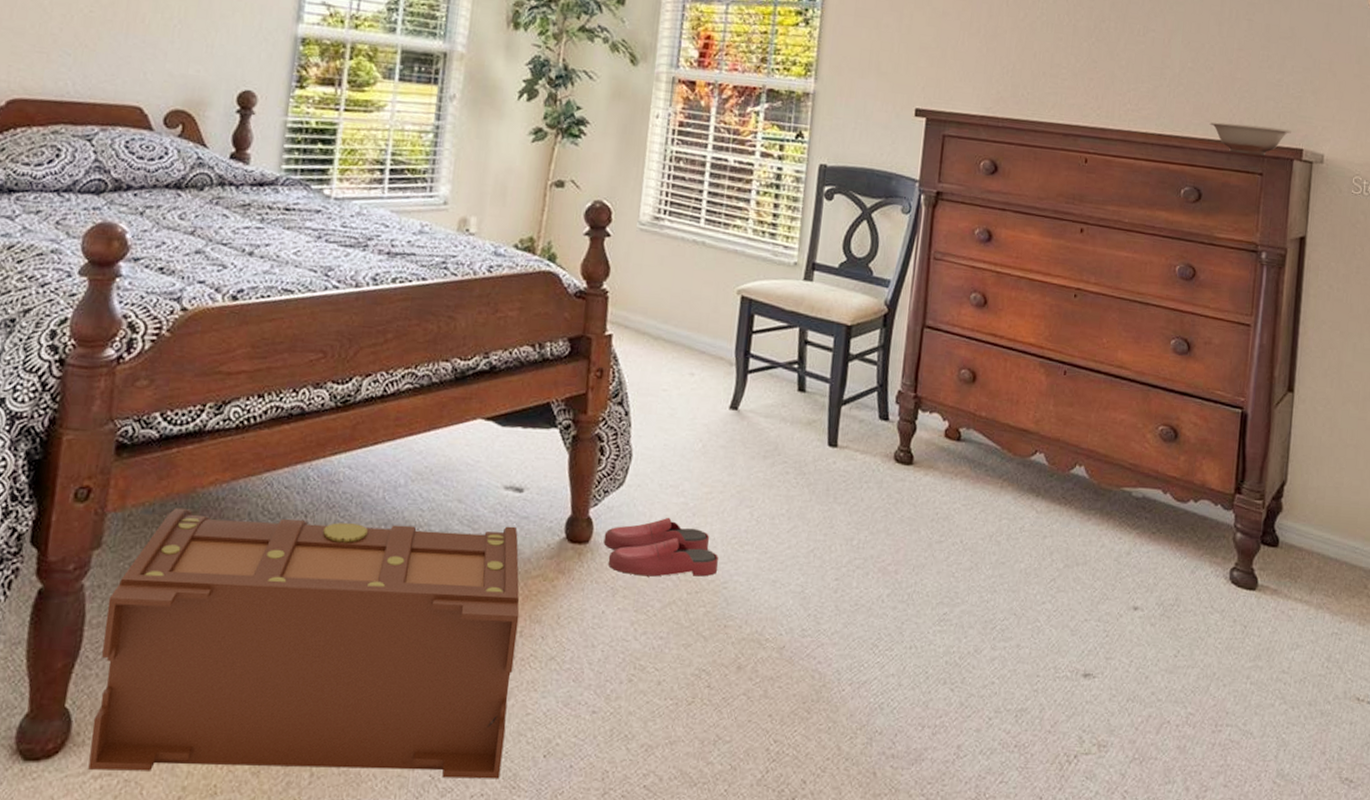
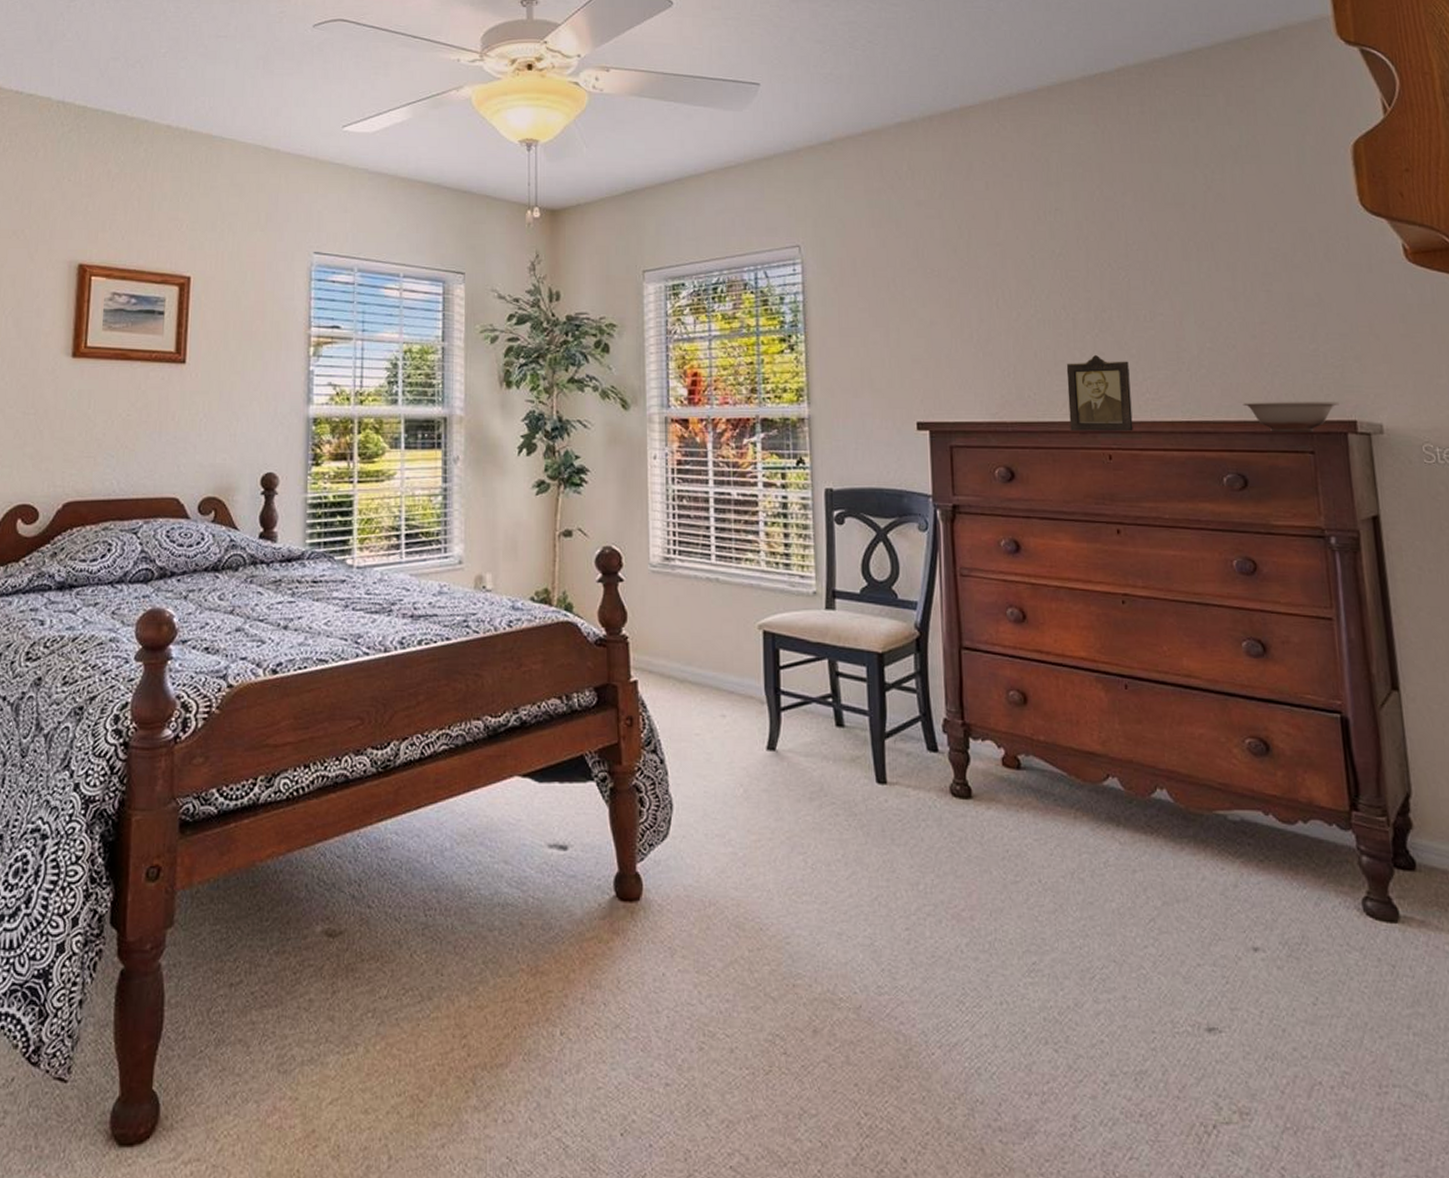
treasure chest: present [88,507,520,779] -> none [178,882,578,1161]
slippers: present [603,517,718,577] -> none [655,868,777,934]
photo frame: none [1054,61,1117,138] -> present [1066,354,1133,431]

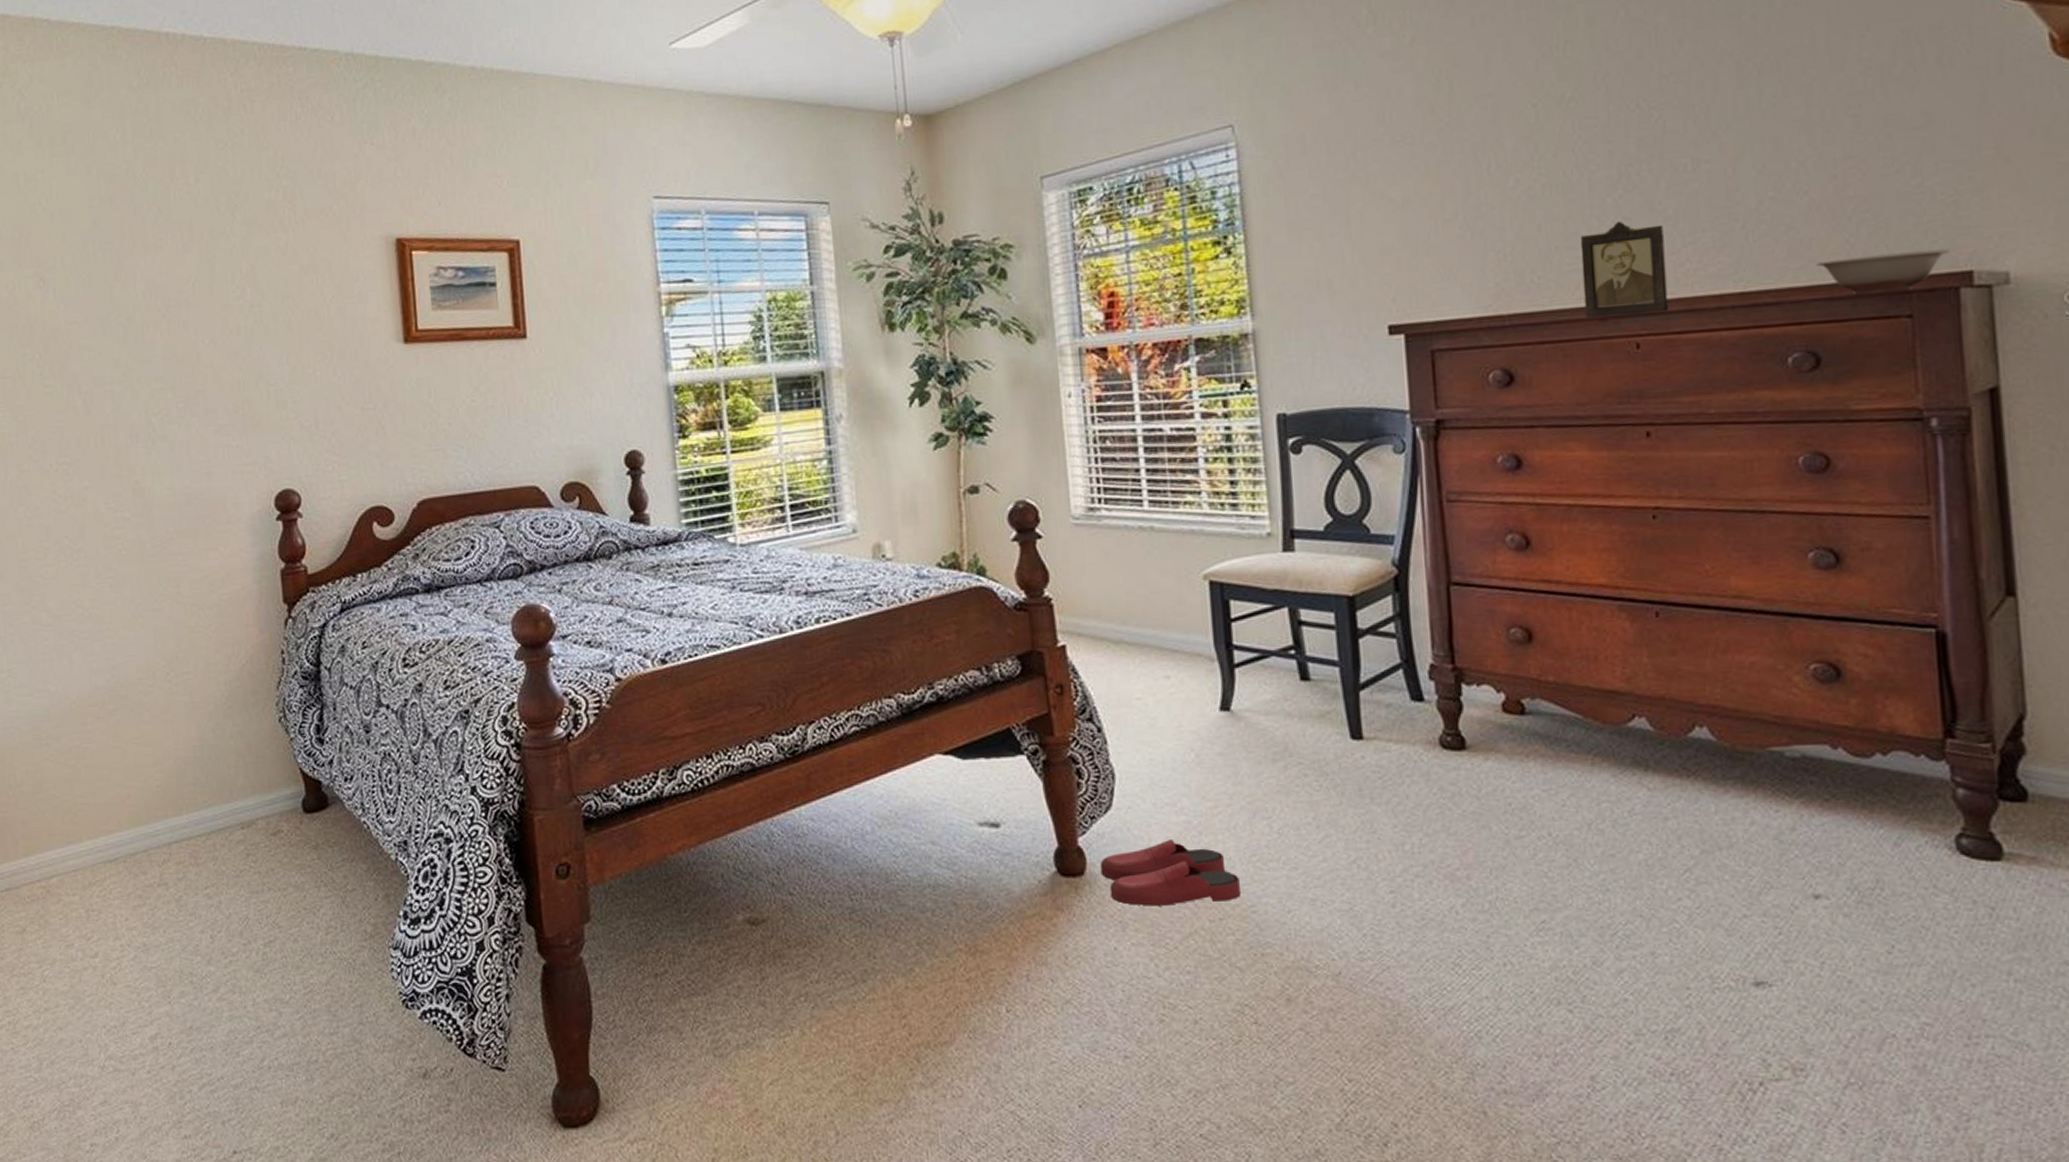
slippers: none [655,868,777,934] -> present [1100,838,1240,906]

